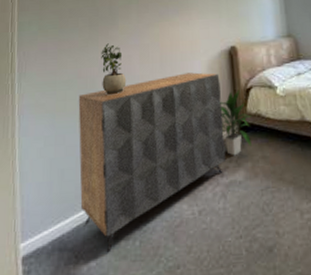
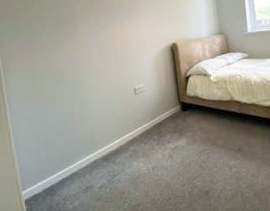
dresser: present [78,72,225,253] -> none [52,65,171,197]
potted plant: present [101,43,127,94] -> none [67,43,90,84]
indoor plant: present [220,89,252,156] -> none [165,77,191,128]

